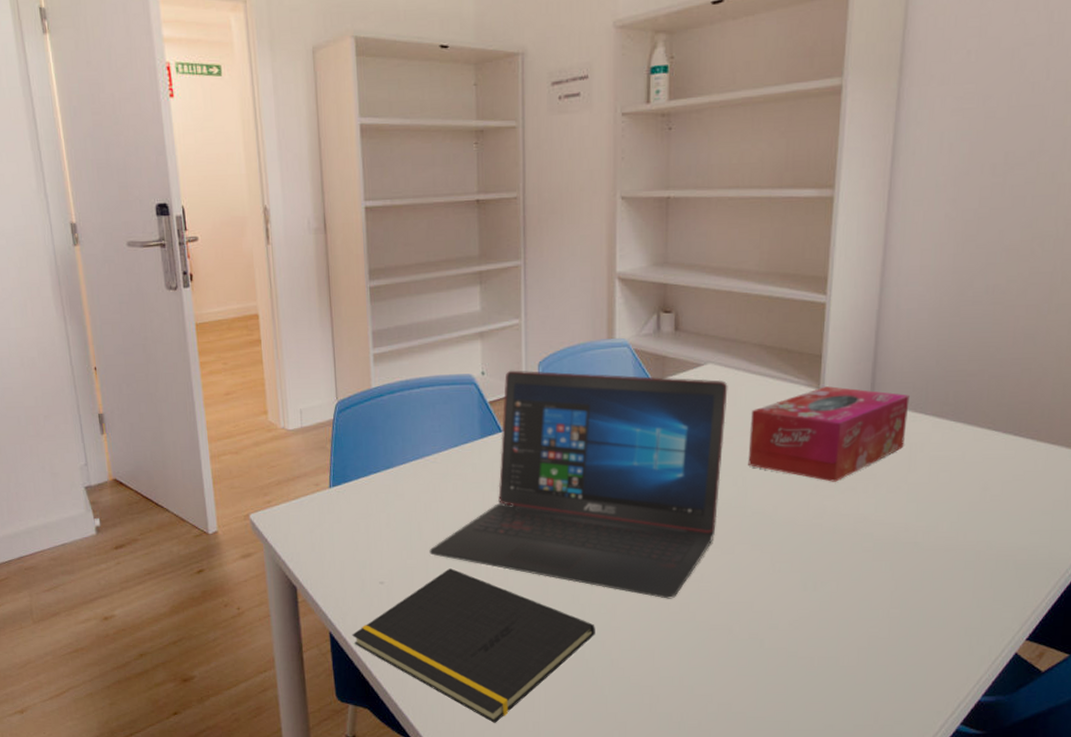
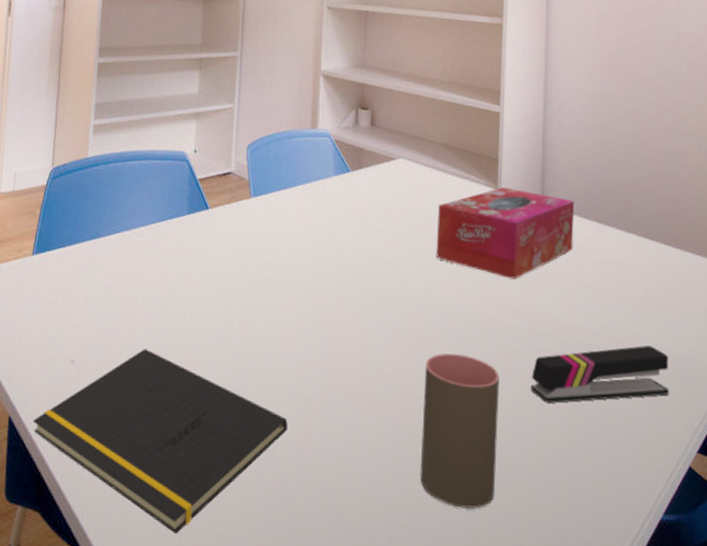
laptop: present [429,370,728,599] -> none [125,150,418,394]
cup: none [729,558,814,697] -> present [420,354,499,510]
stapler: none [848,541,1004,600] -> present [531,345,670,403]

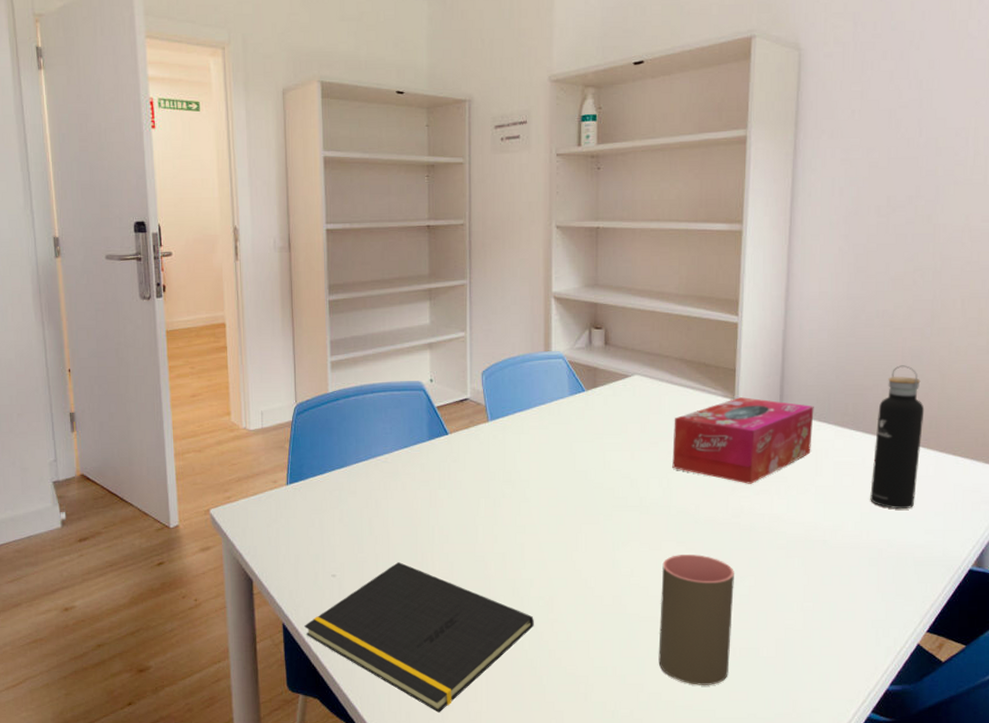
stapler: present [531,345,670,403] -> none [765,539,903,594]
water bottle: none [633,164,680,314] -> present [870,365,925,509]

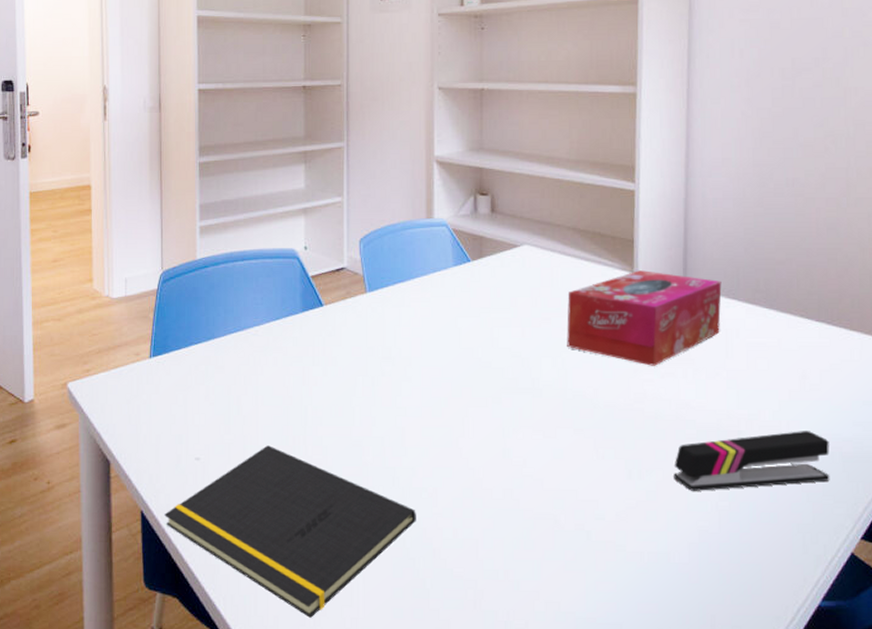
cup: present [658,555,734,686] -> none [556,444,639,596]
stapler: none [765,539,903,594] -> present [674,431,830,491]
water bottle: present [870,365,925,509] -> none [788,238,845,397]

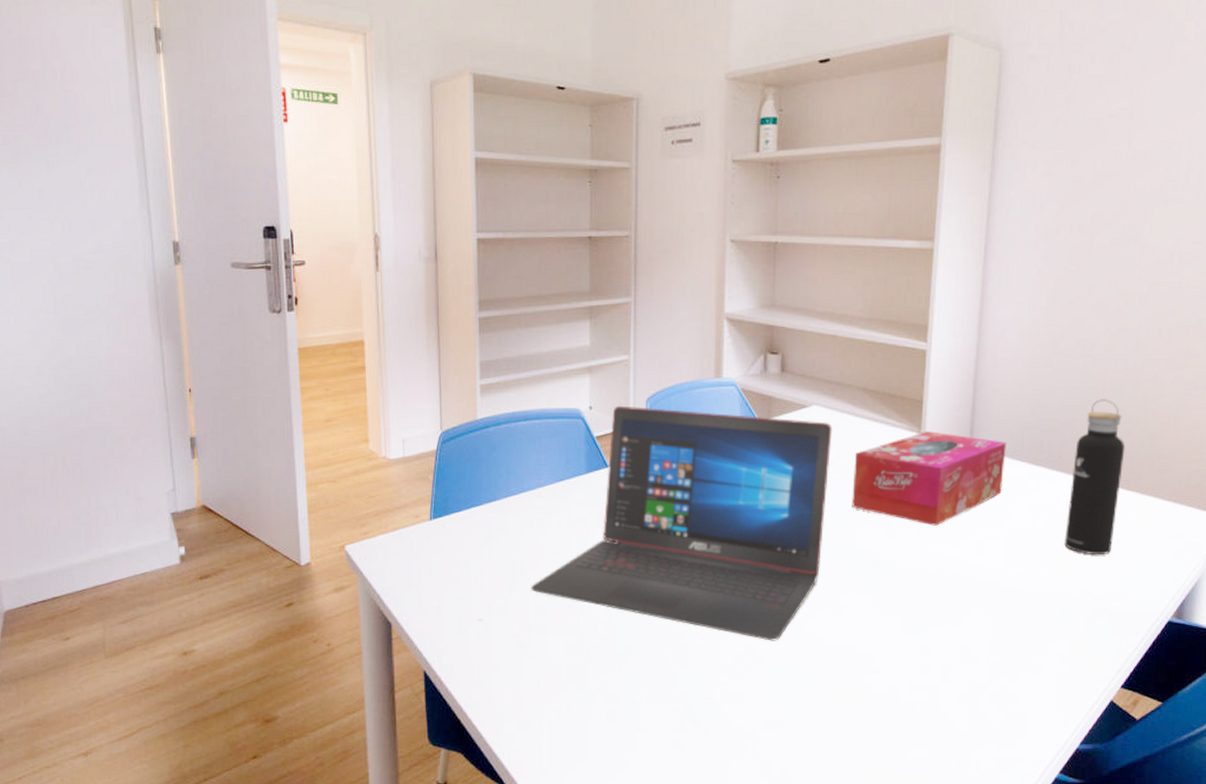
notepad: present [164,445,416,618] -> none [447,606,698,769]
laptop: none [247,246,545,484] -> present [531,405,833,641]
stapler: present [674,431,830,491] -> none [949,587,1098,645]
water bottle: none [788,238,845,397] -> present [1064,399,1126,554]

